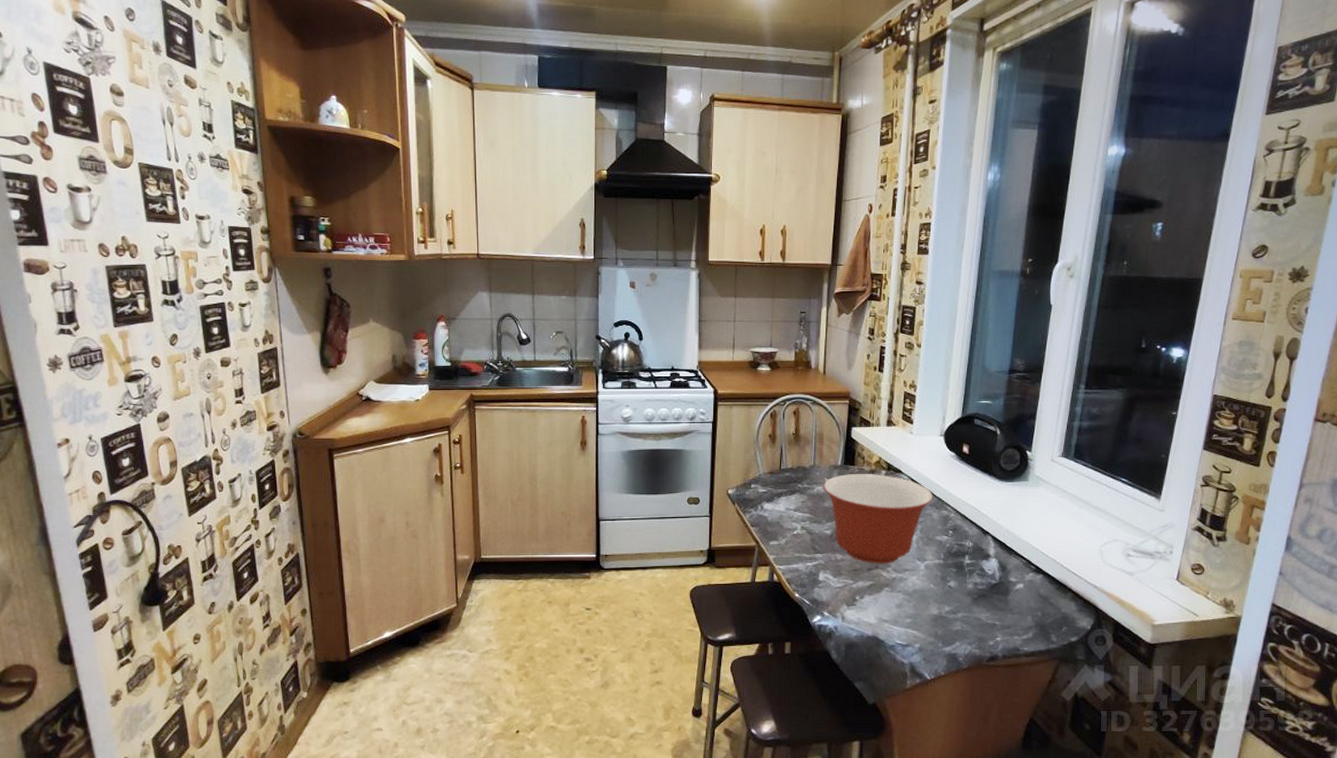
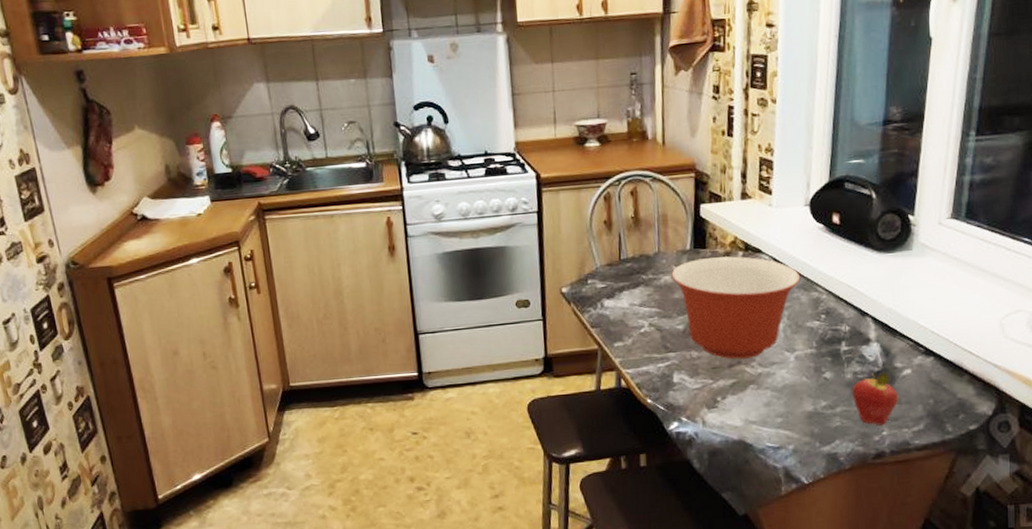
fruit: none [972,585,1012,631] -> present [852,372,899,425]

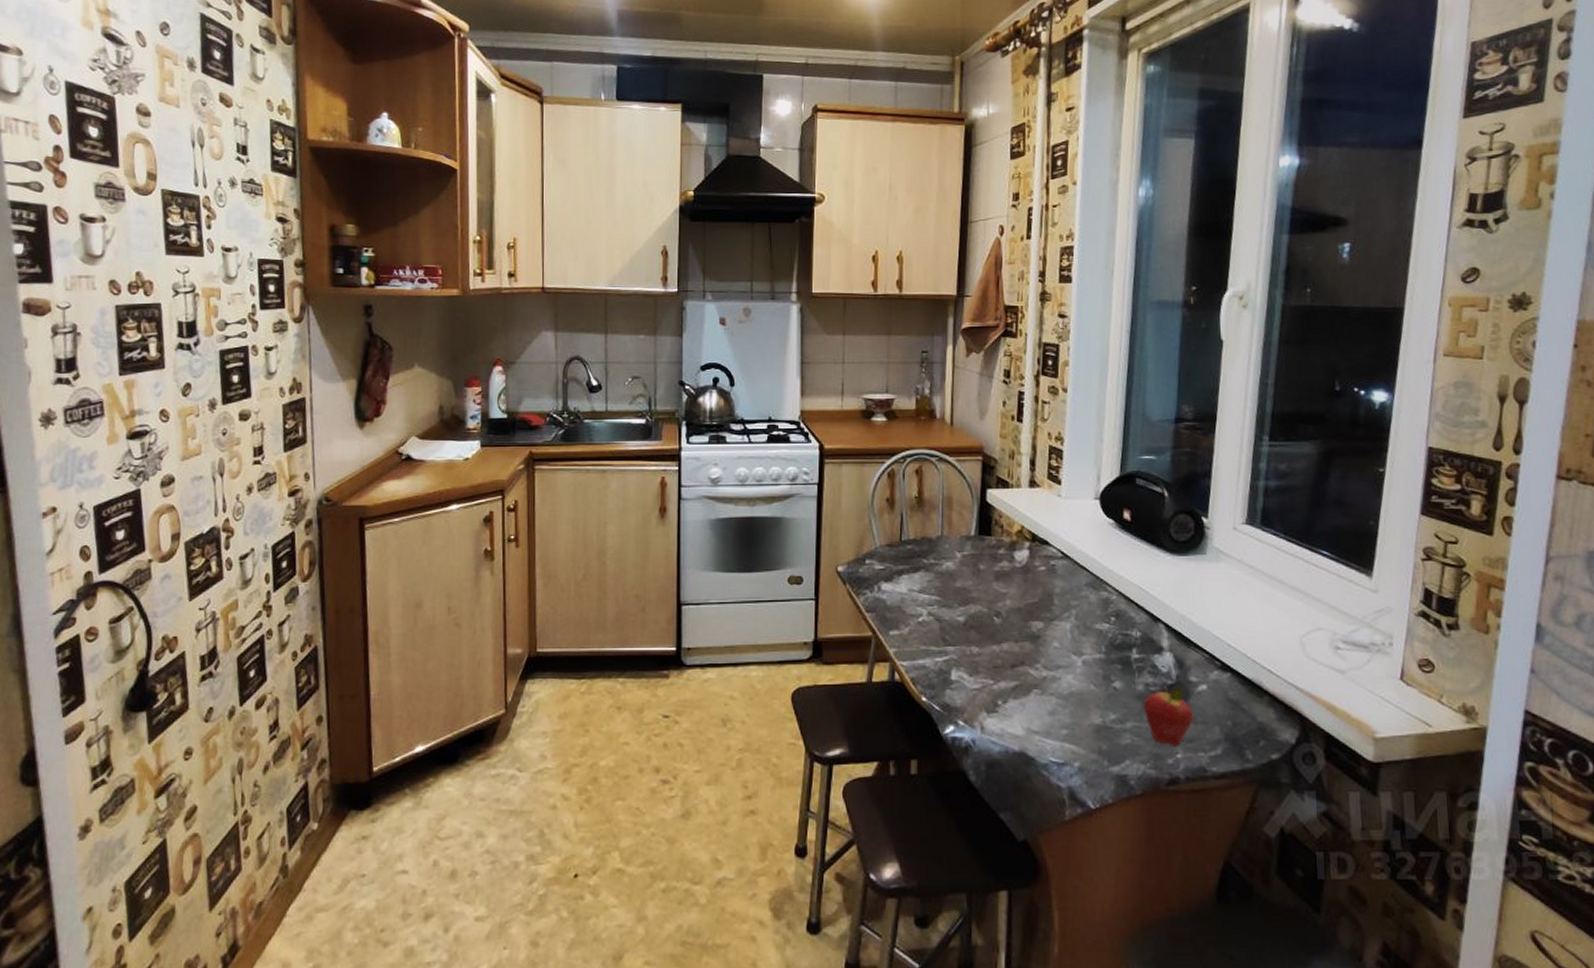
mixing bowl: present [671,256,801,359] -> none [954,546,1090,659]

